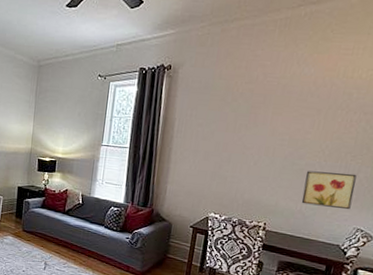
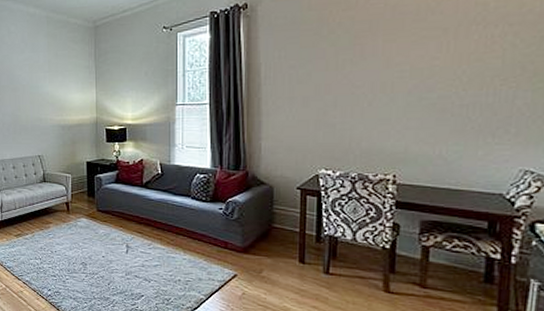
wall art: present [301,171,357,210] -> none [439,101,512,148]

